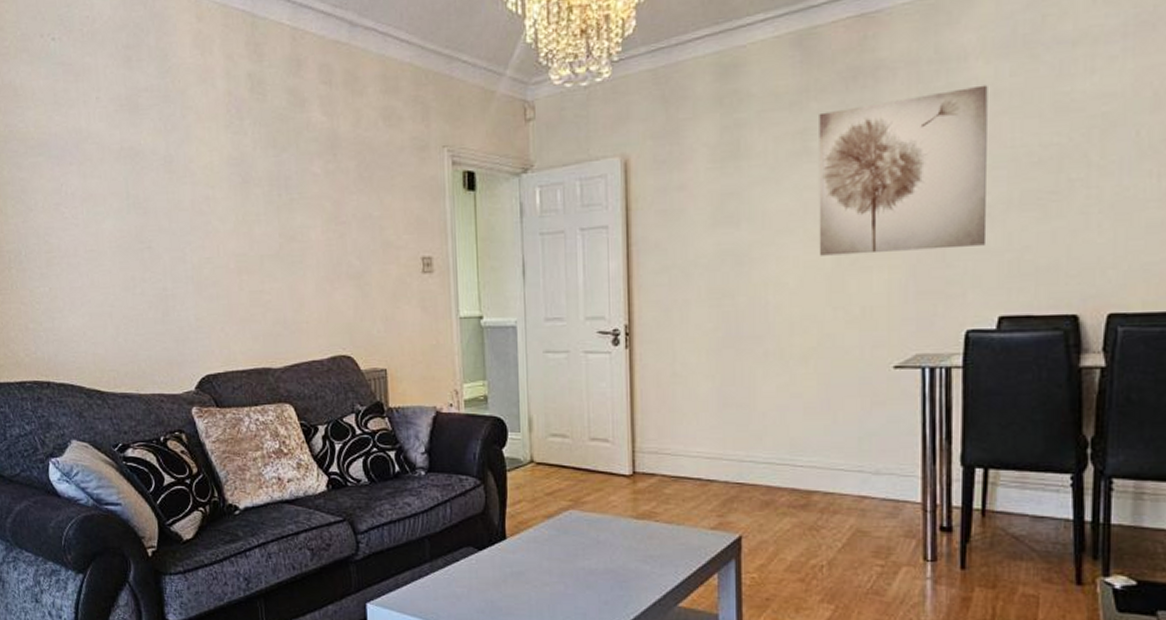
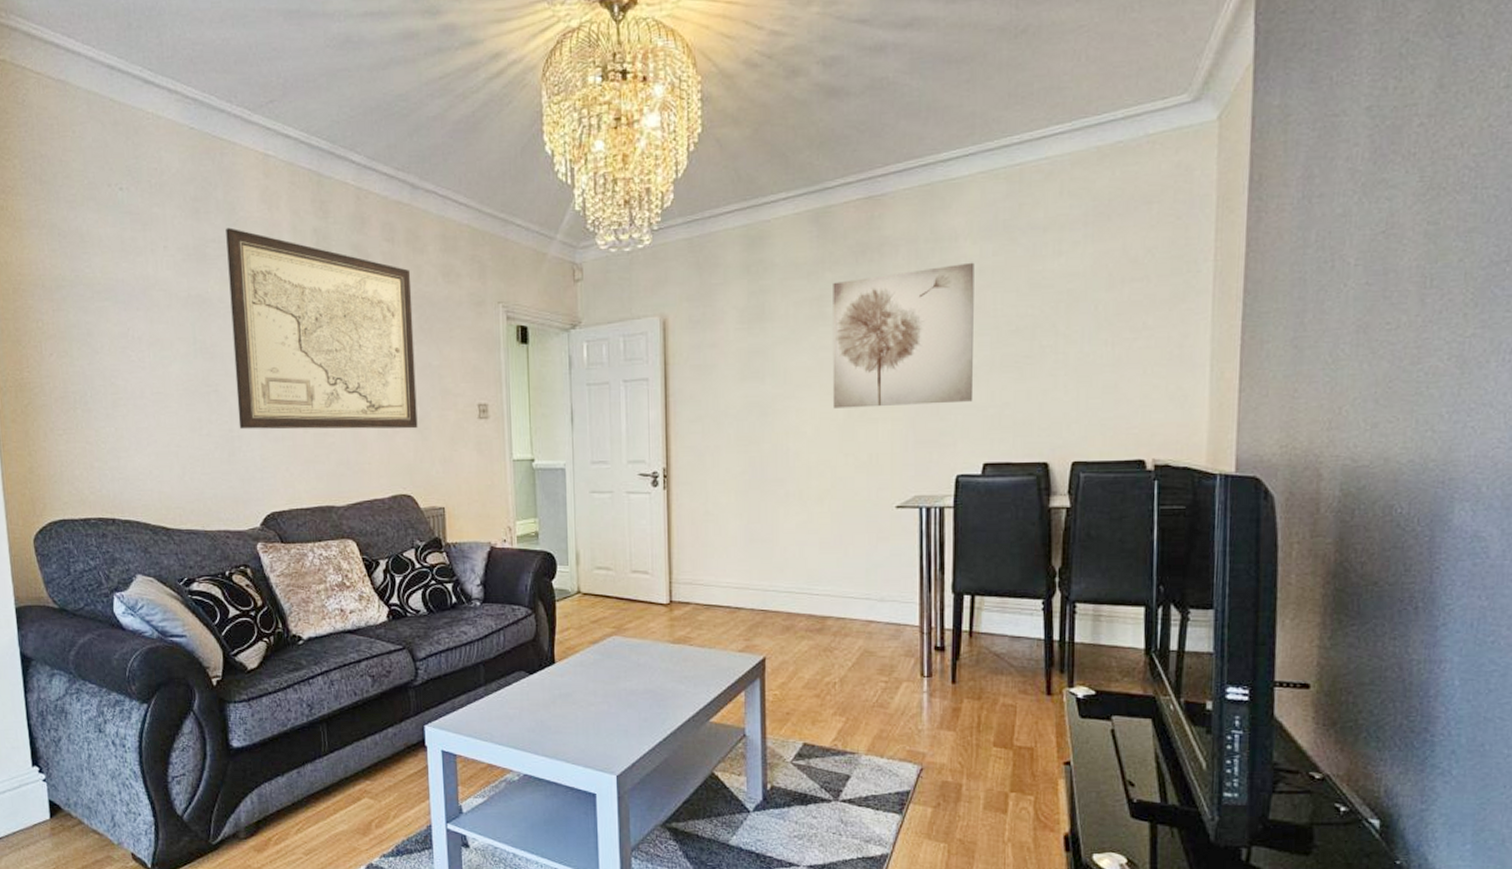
wall art: none [158,75,358,288] -> present [226,227,418,430]

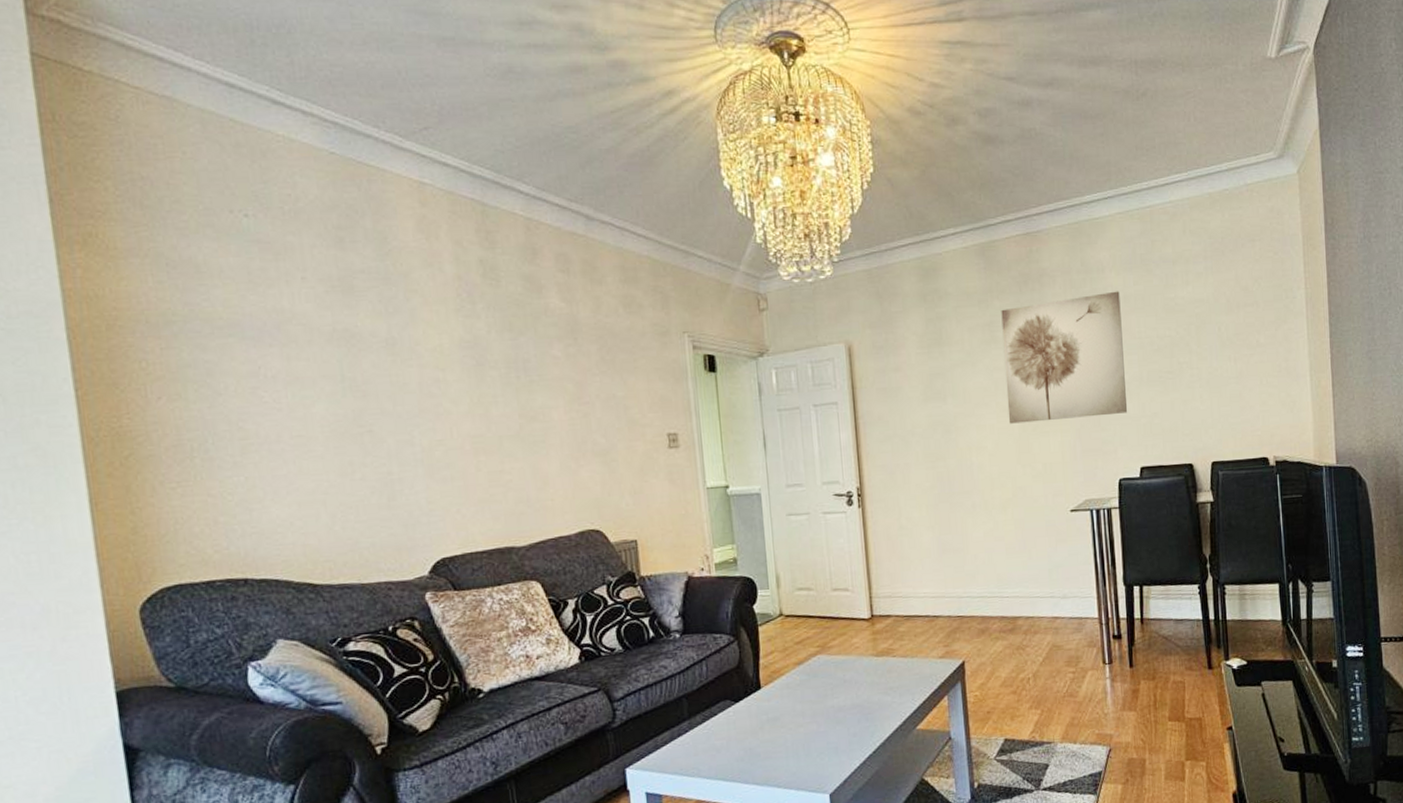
wall art: present [226,227,418,430] -> none [376,258,604,472]

